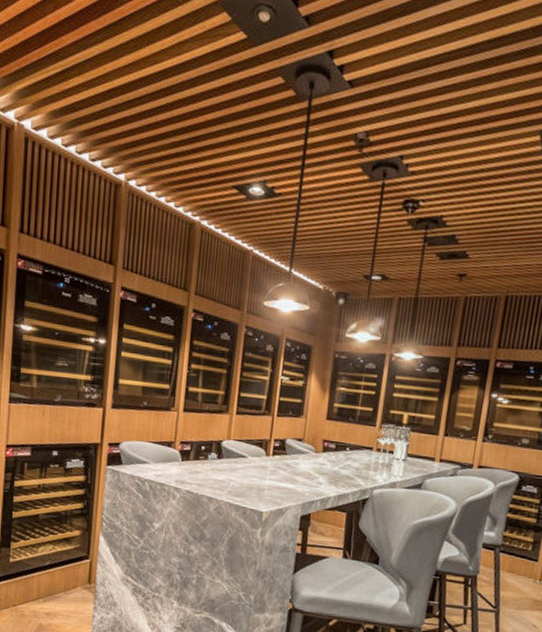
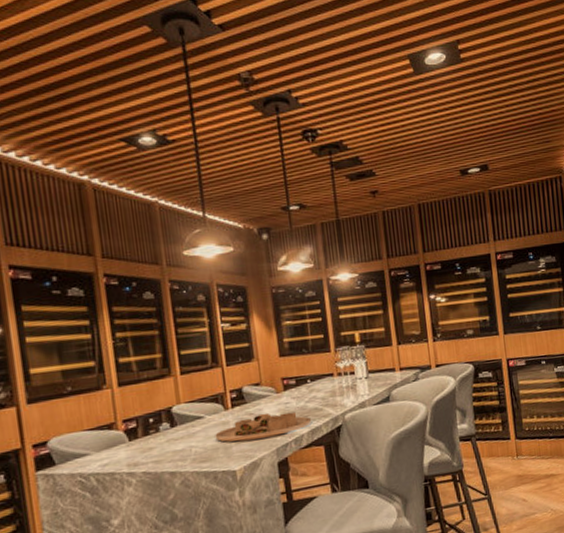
platter: none [252,467,342,493] -> present [215,411,312,442]

